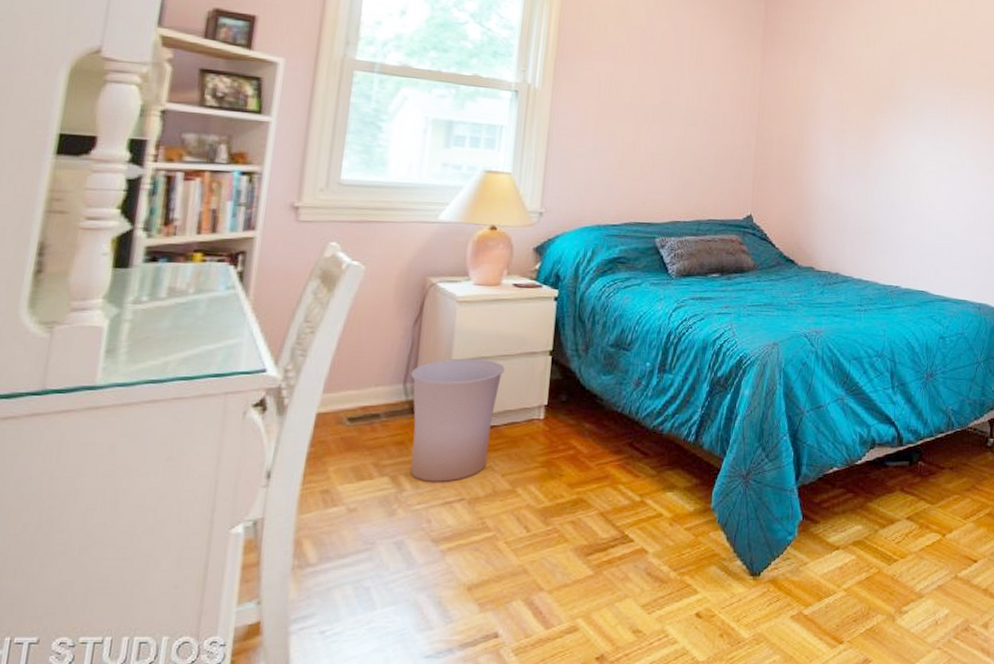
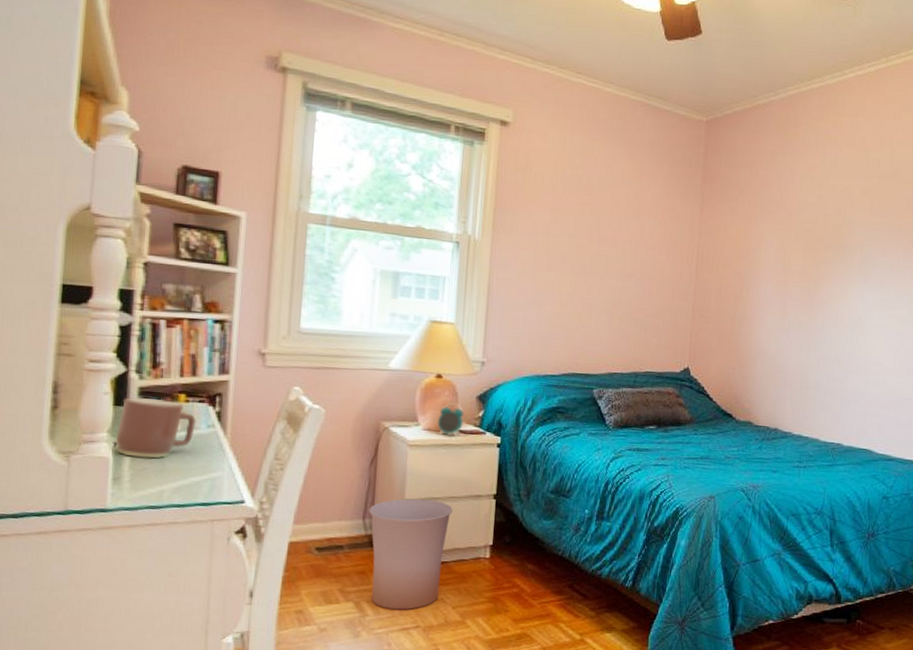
mug: none [112,257,214,326] -> present [115,396,197,459]
alarm clock: none [490,256,519,291] -> present [437,403,464,437]

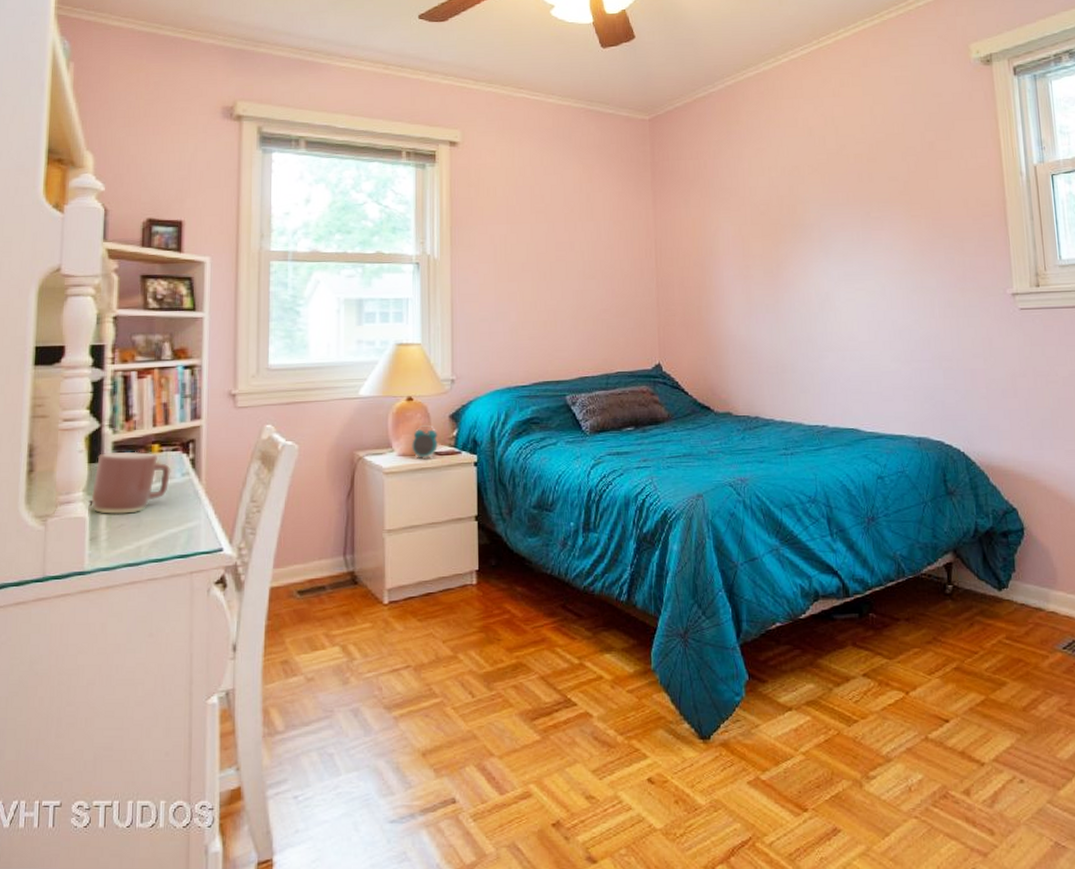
waste bin: present [369,498,453,610] -> none [349,528,434,650]

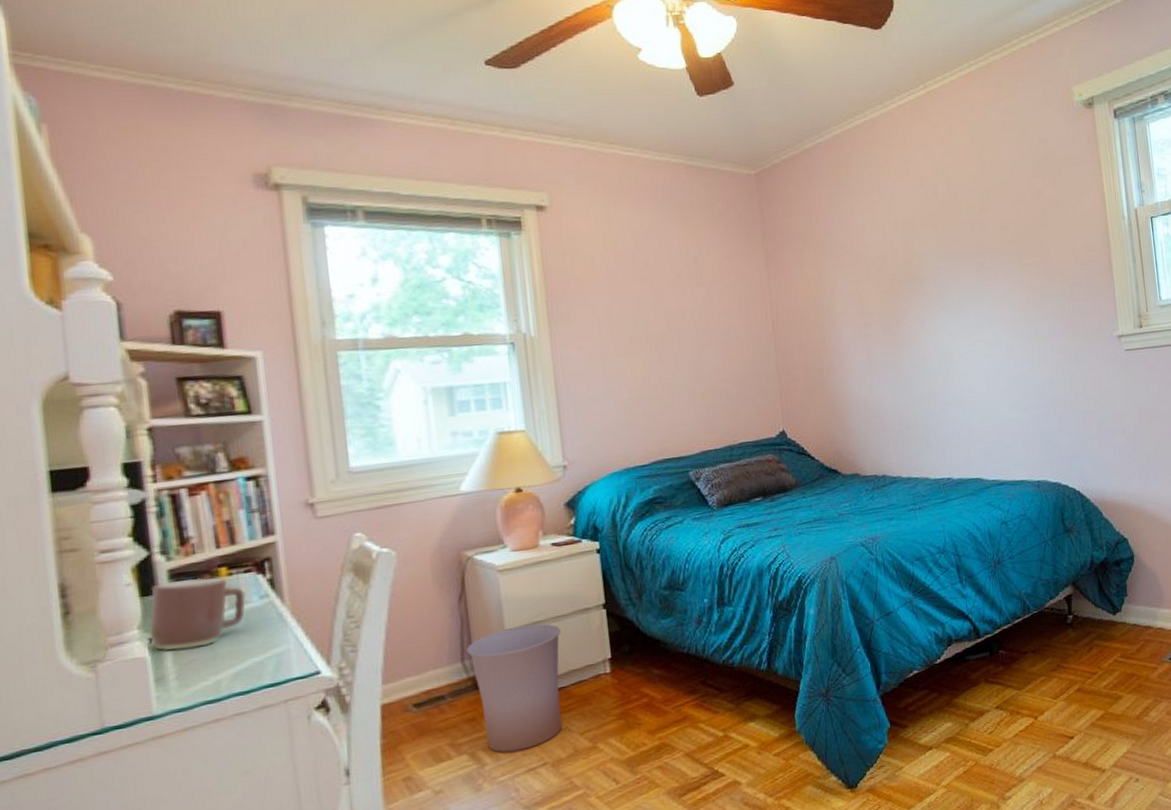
waste bin: none [349,528,434,650] -> present [466,624,563,753]
alarm clock: present [412,425,439,460] -> none [526,516,556,554]

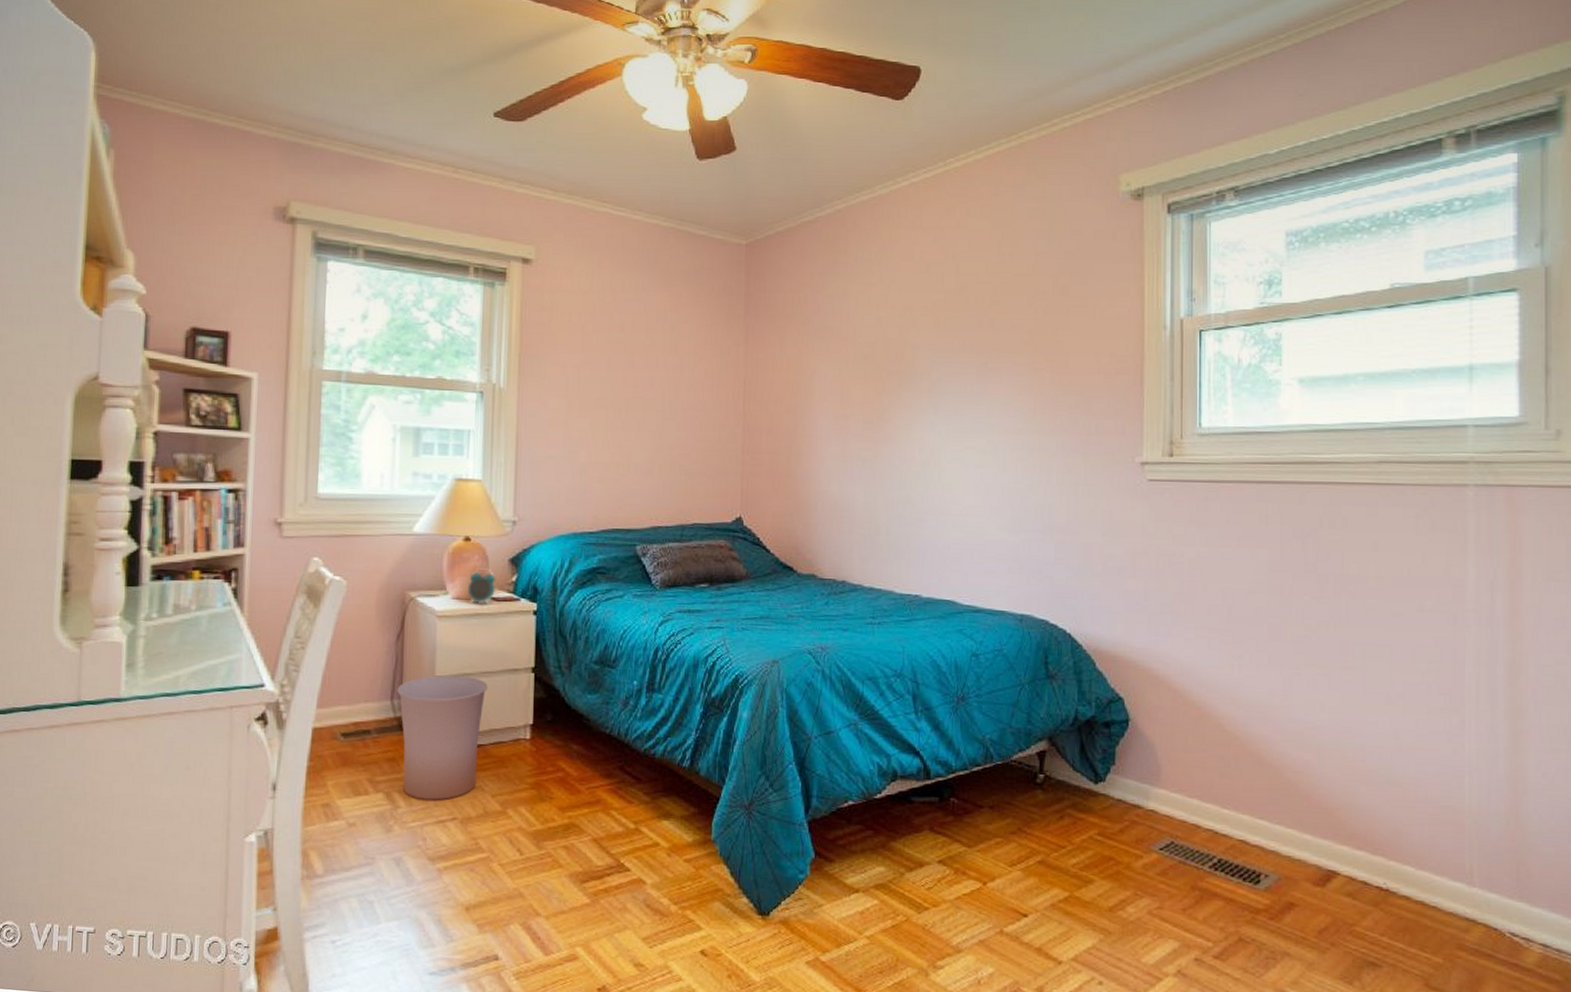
mug: present [149,577,246,650] -> none [128,575,212,642]
alarm clock: none [526,516,556,554] -> present [467,568,496,605]

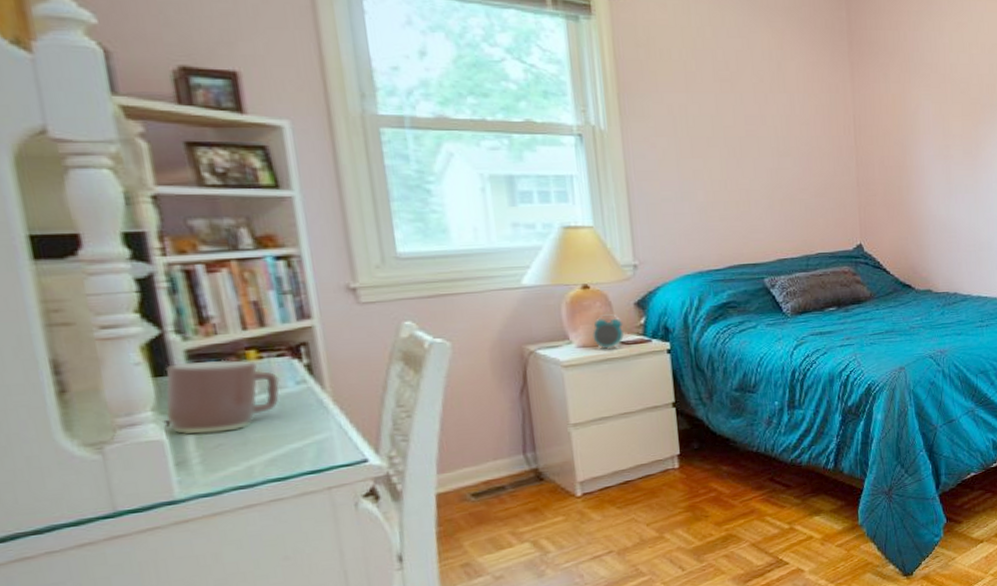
mug: none [128,575,212,642] -> present [165,359,280,434]
waste bin: present [397,675,488,800] -> none [528,420,629,541]

